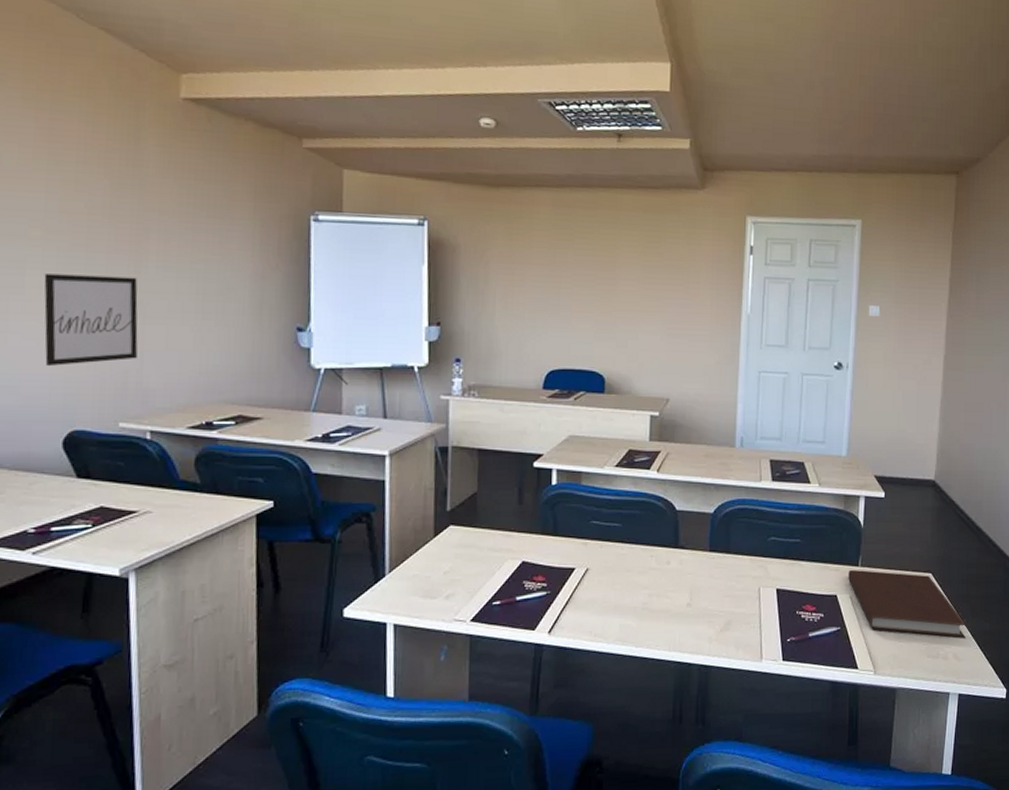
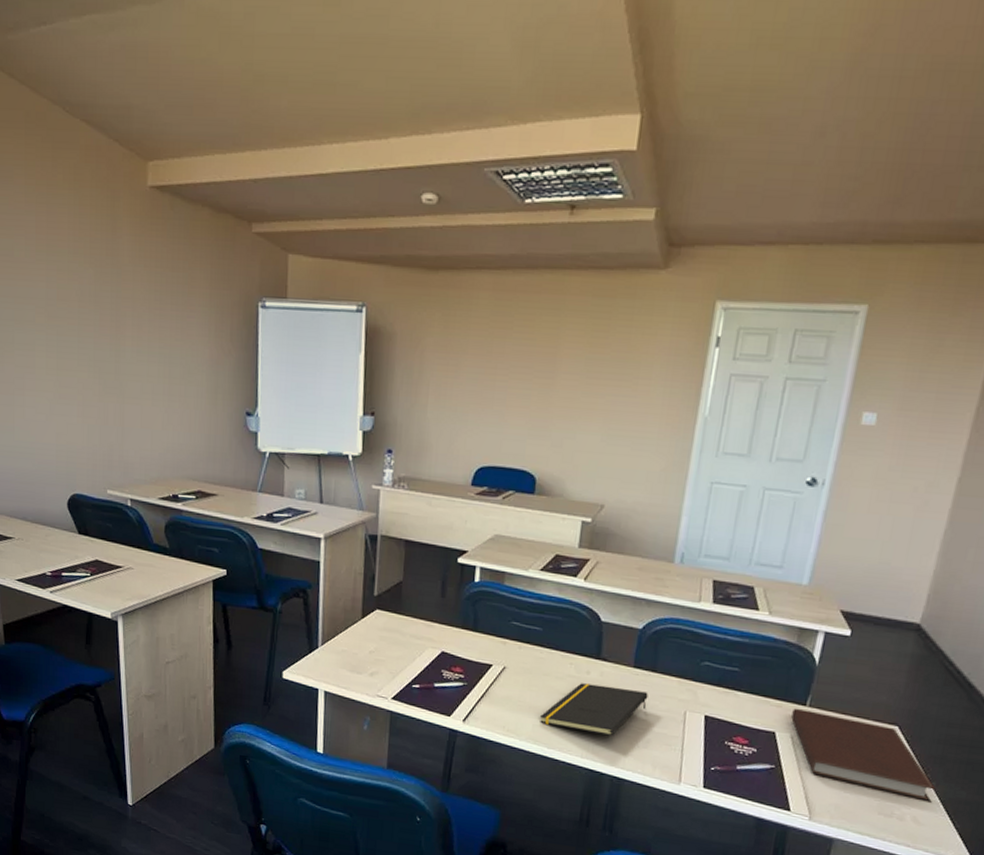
wall art: present [44,273,138,367] -> none [48,356,119,438]
notepad: none [625,573,725,624] -> present [539,683,648,736]

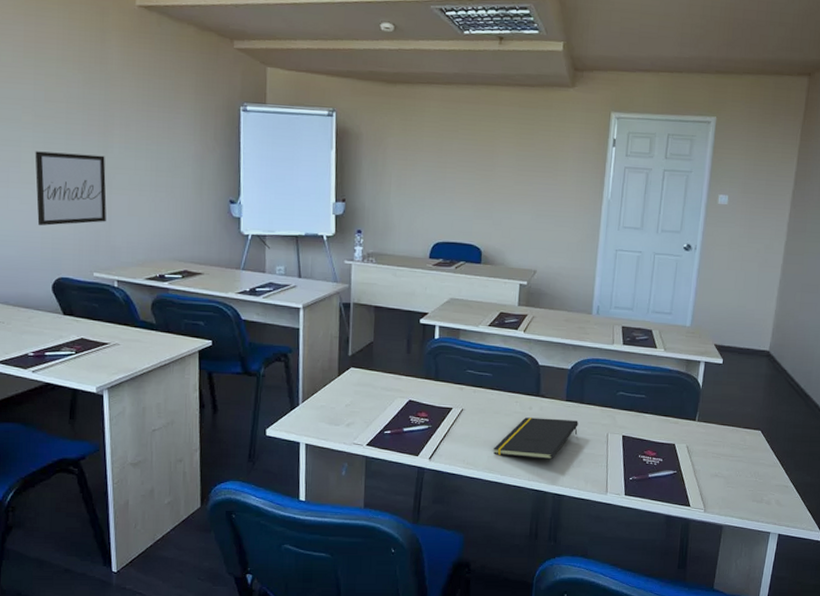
wall art: none [48,356,119,438] -> present [35,151,107,226]
notebook: present [791,709,936,804] -> none [686,424,790,489]

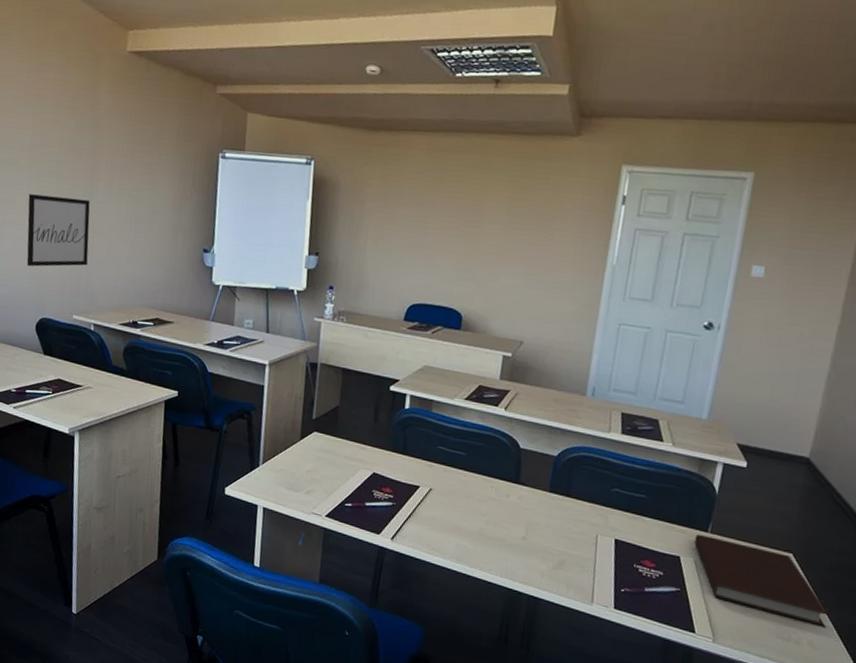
notepad: present [493,417,578,460] -> none [462,505,563,557]
notebook: none [686,424,790,489] -> present [694,535,829,629]

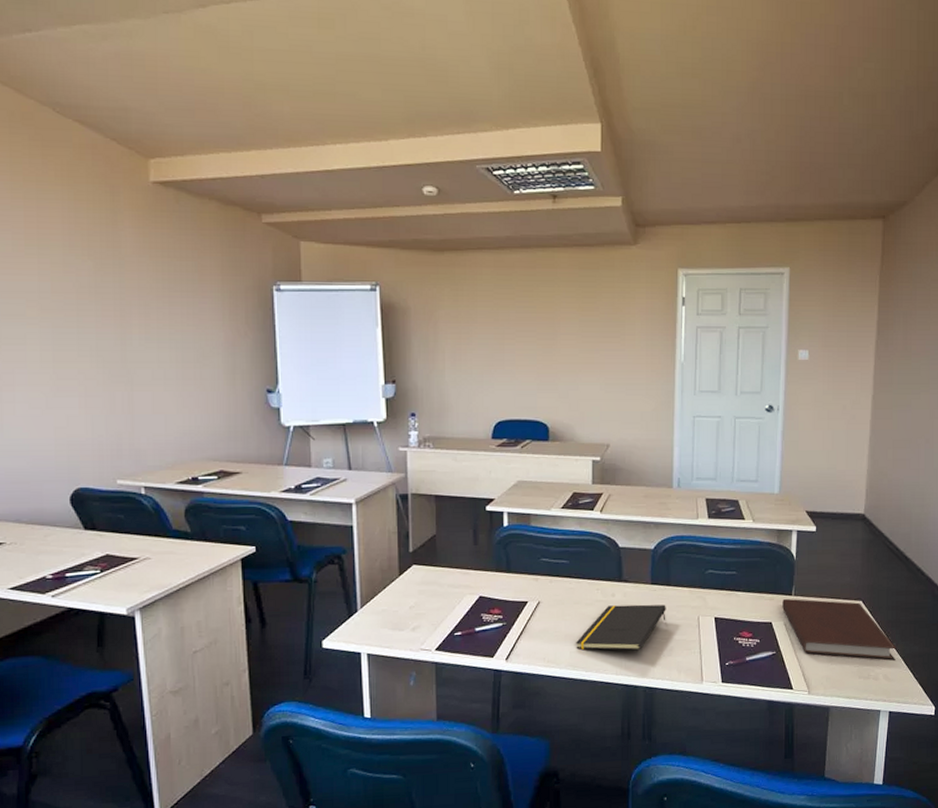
wall art: present [26,194,90,267] -> none [43,349,128,432]
notepad: none [462,505,563,557] -> present [575,604,666,651]

